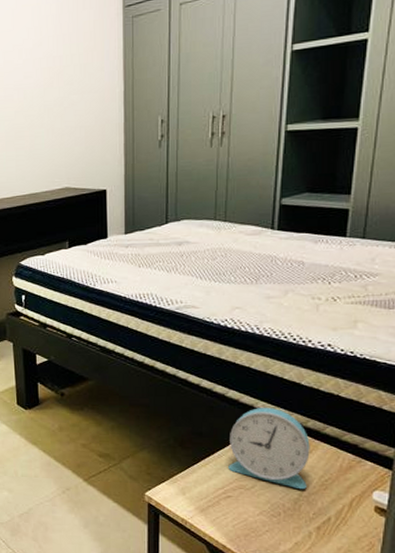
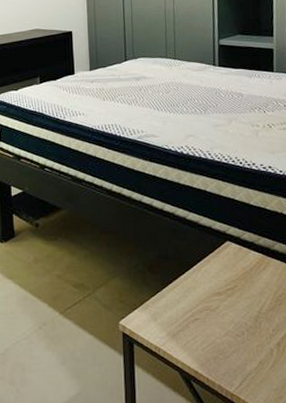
alarm clock: present [228,407,310,490] -> none [193,227,264,307]

